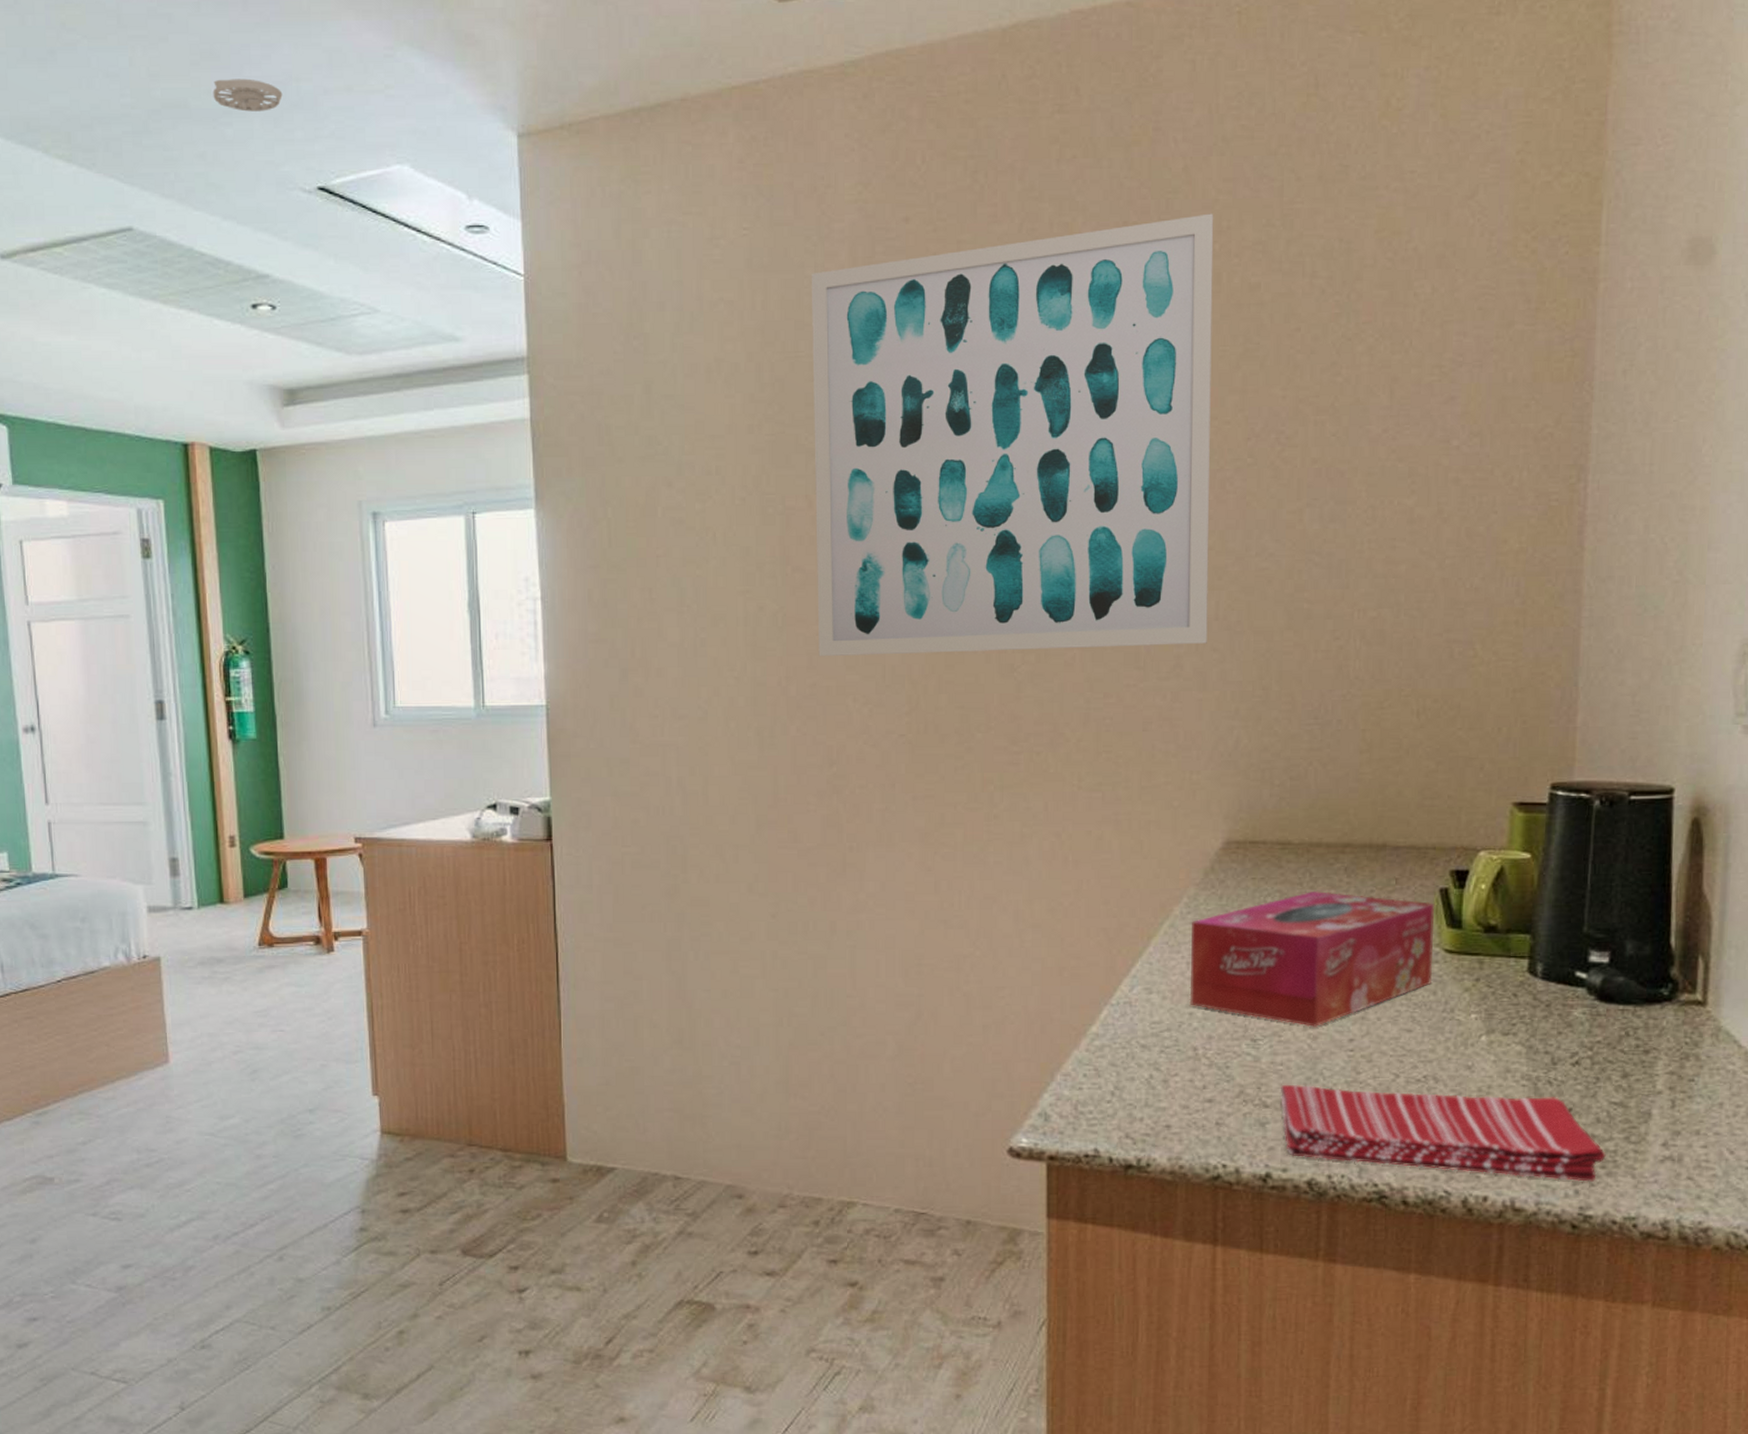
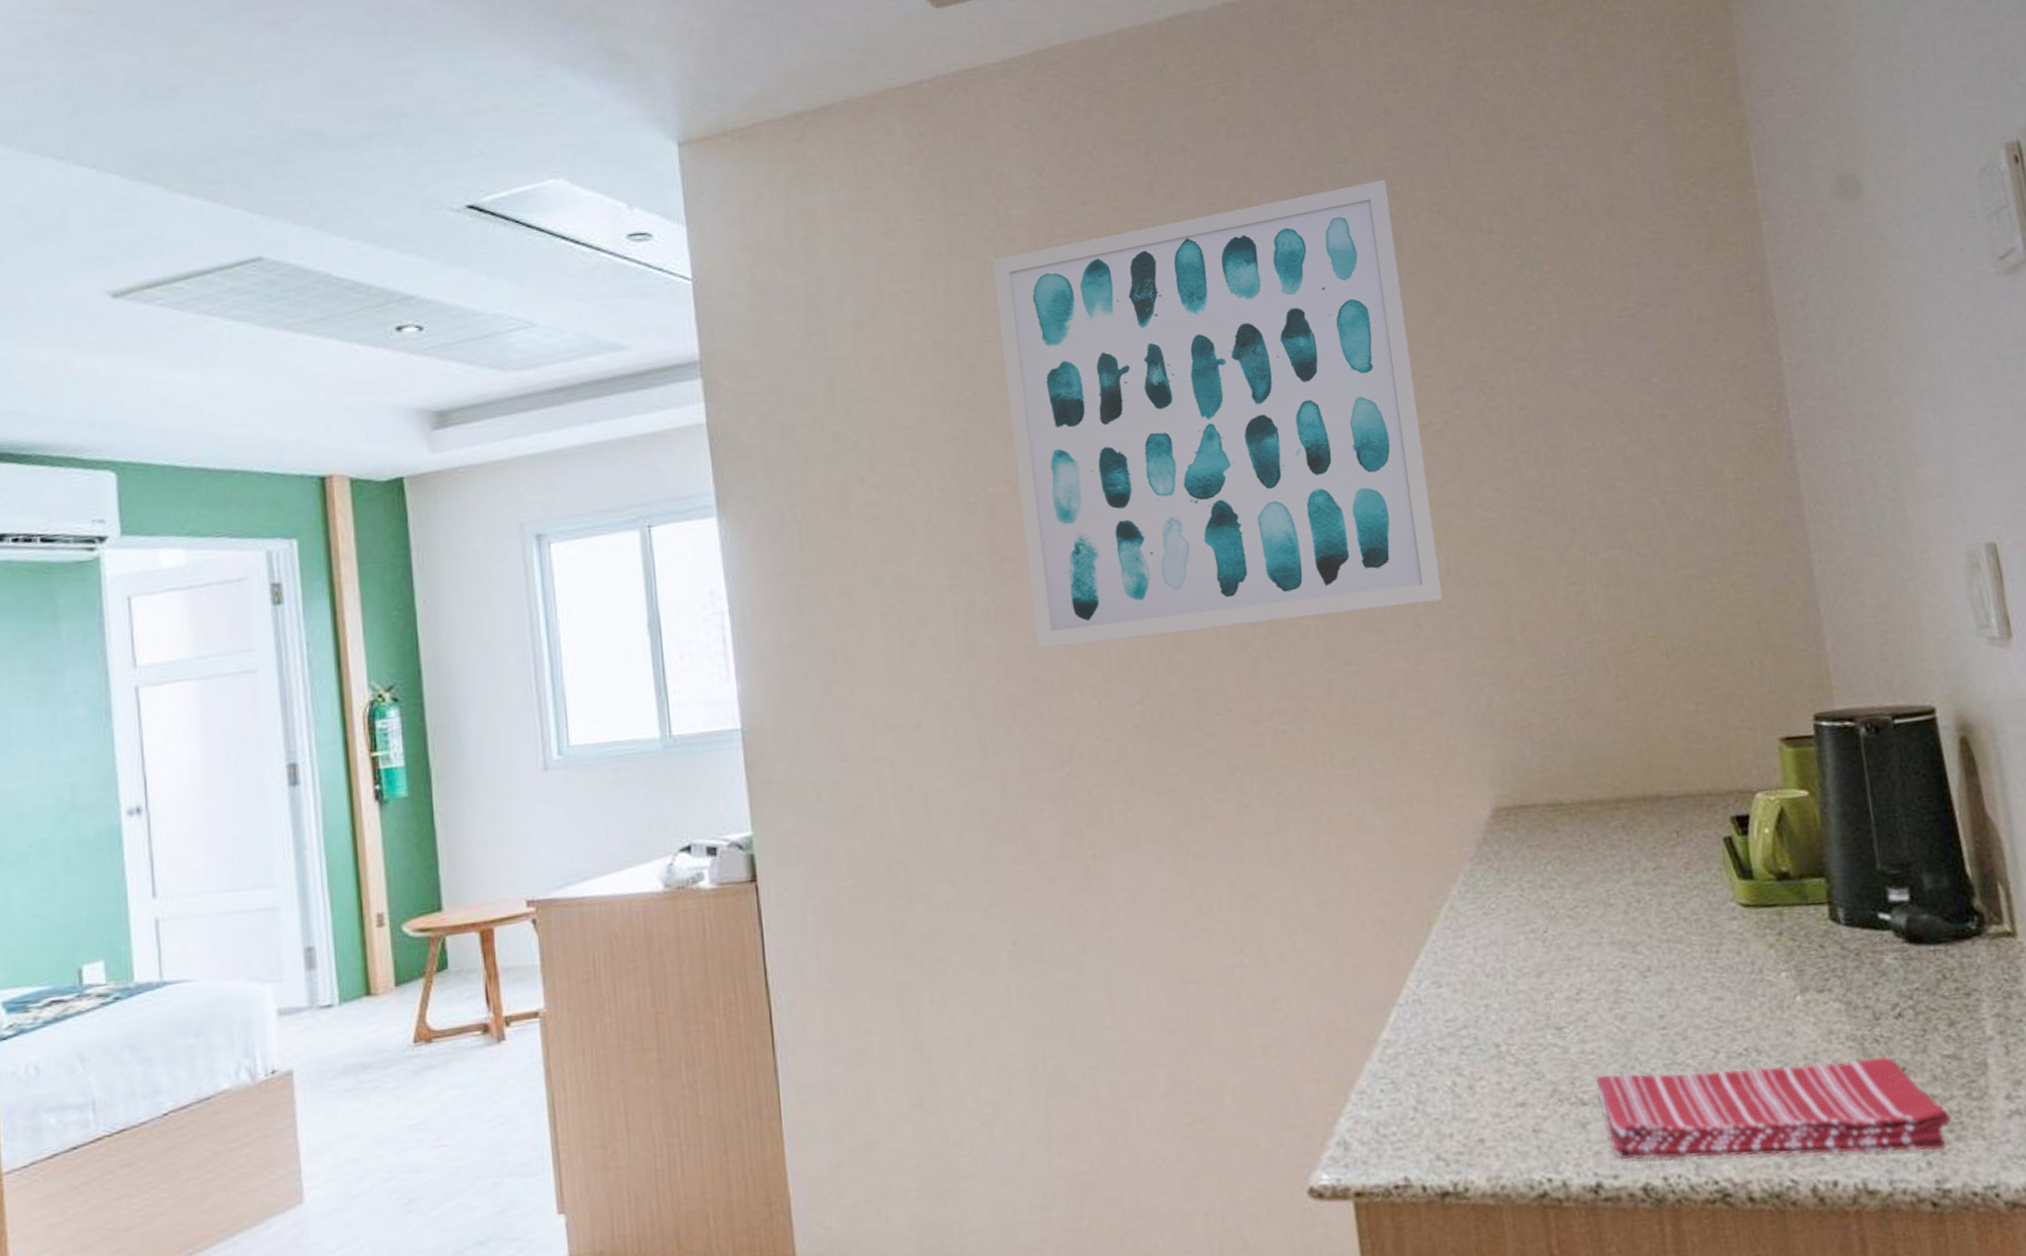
smoke detector: present [213,78,283,112] -> none [351,104,427,136]
tissue box: present [1189,890,1435,1028] -> none [1472,853,1733,1007]

